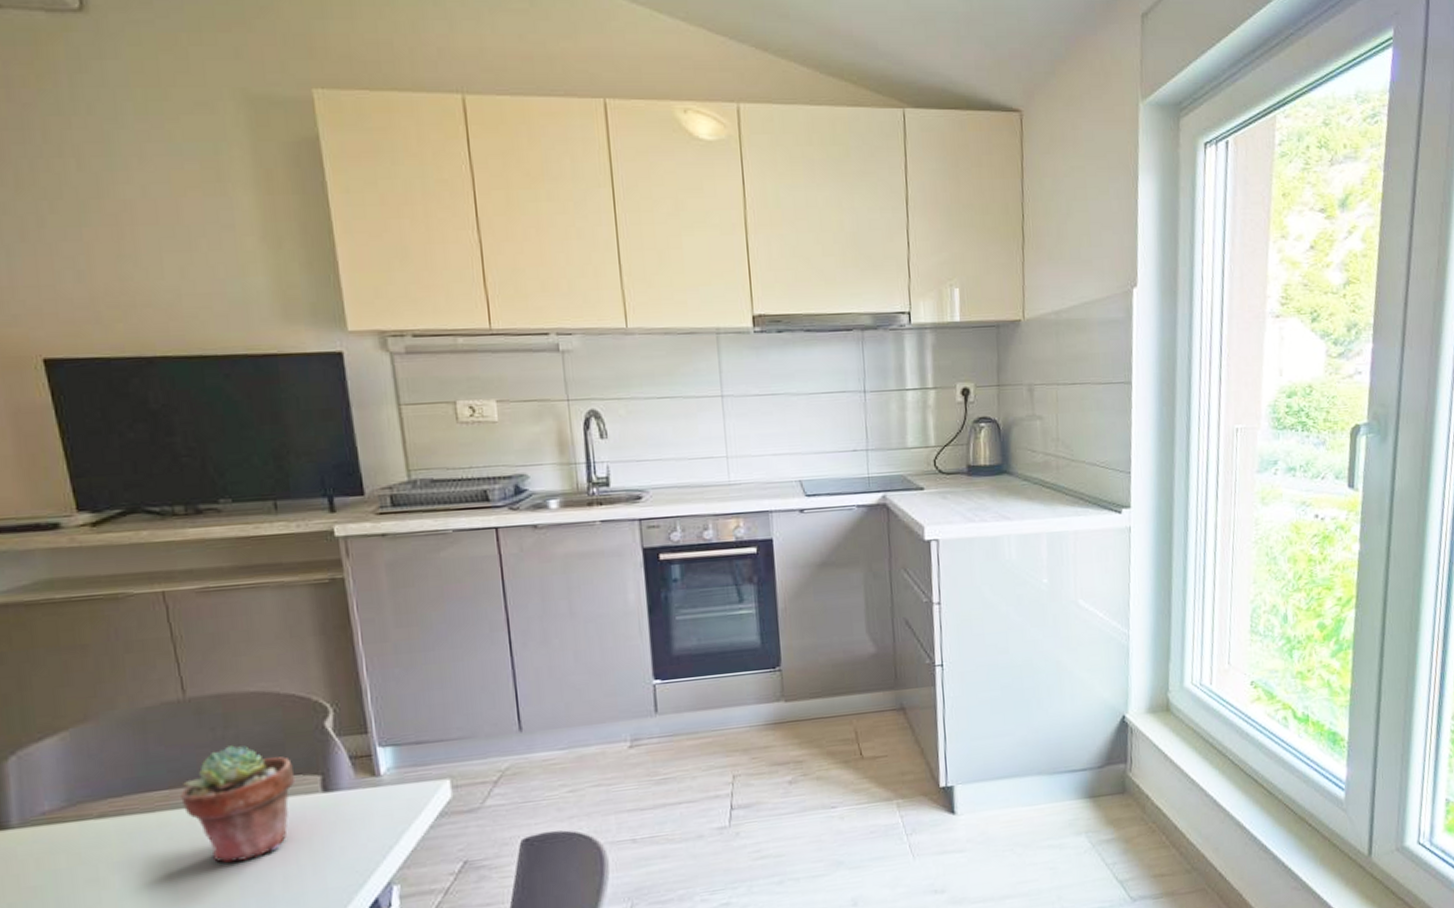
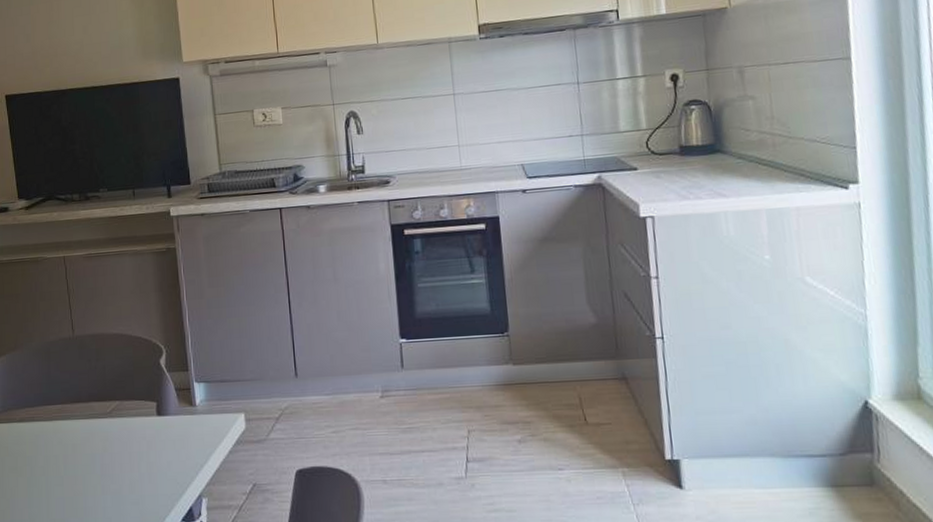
potted succulent: present [181,745,296,863] -> none [68,374,140,466]

